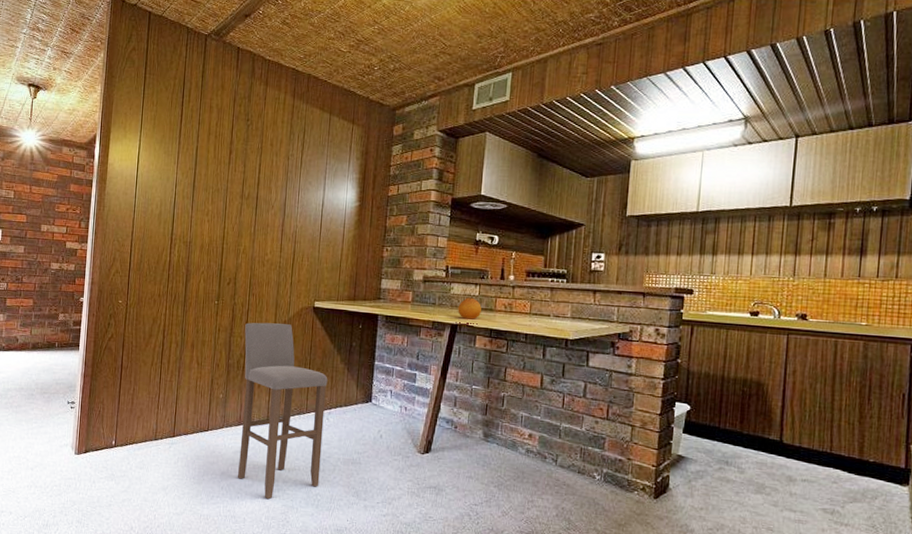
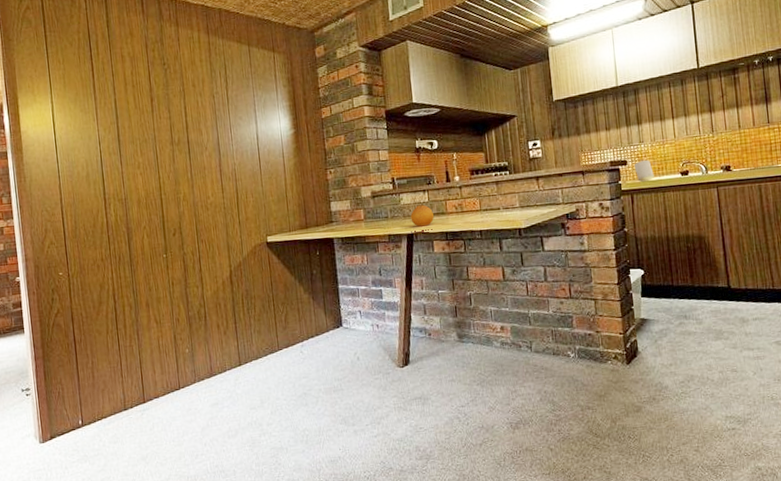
bar stool: present [237,322,328,500] -> none [199,264,305,446]
canister: none [697,292,727,315] -> present [632,159,660,182]

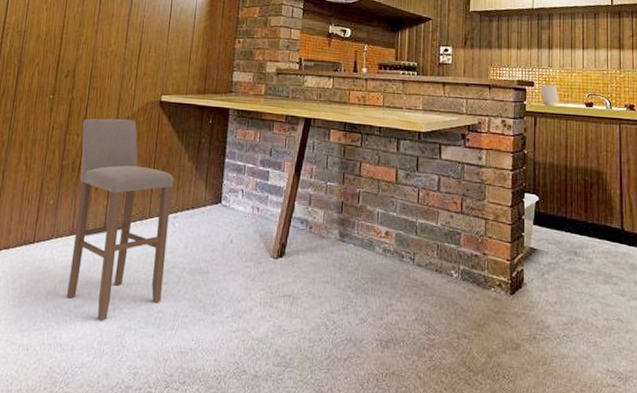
bar stool: none [199,264,305,446] -> present [66,118,174,321]
fruit: present [410,204,434,227] -> none [311,90,335,113]

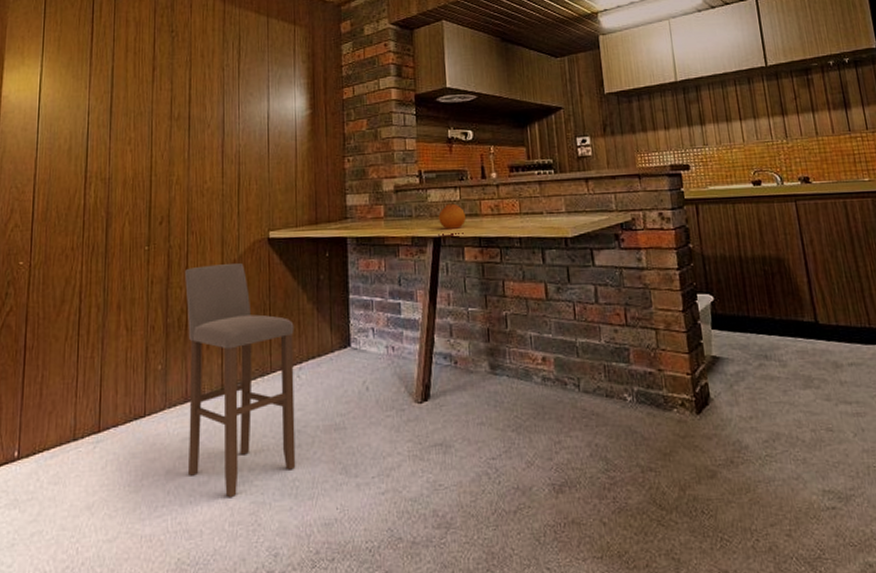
fruit: none [311,90,335,113] -> present [438,203,466,229]
canister: present [538,84,565,106] -> none [696,165,729,190]

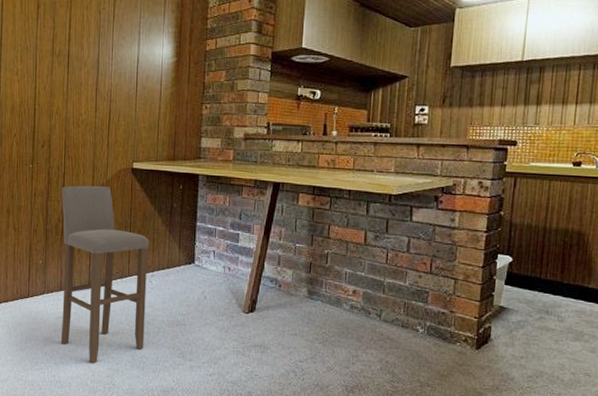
fruit: present [438,203,466,229] -> none [280,154,304,177]

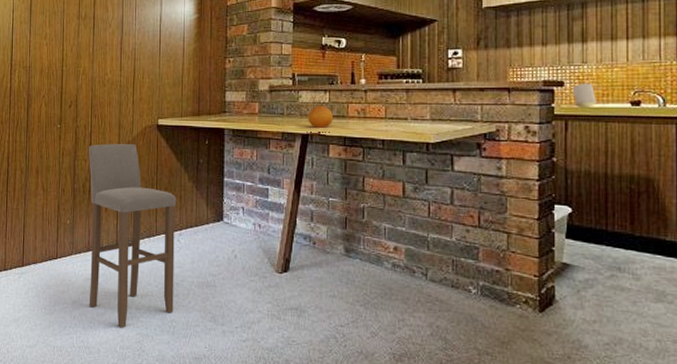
fruit: none [280,154,304,177] -> present [308,105,333,128]
canister: none [520,143,550,166] -> present [569,83,604,107]

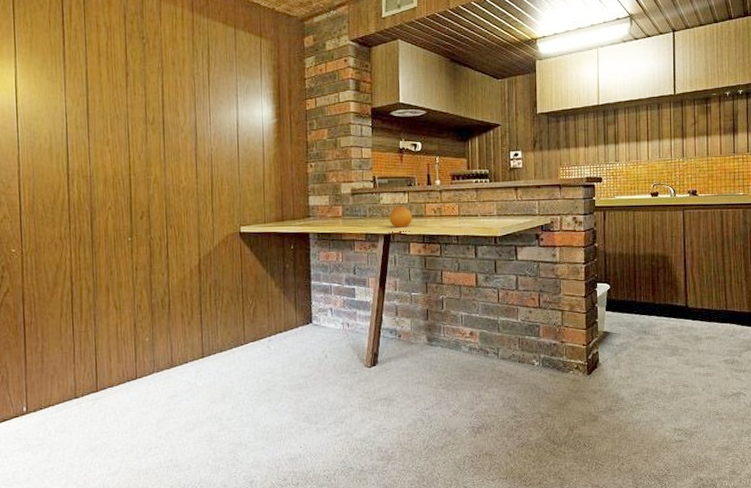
bar stool: present [89,144,176,328] -> none [166,254,267,441]
canister: present [569,83,604,107] -> none [606,178,632,199]

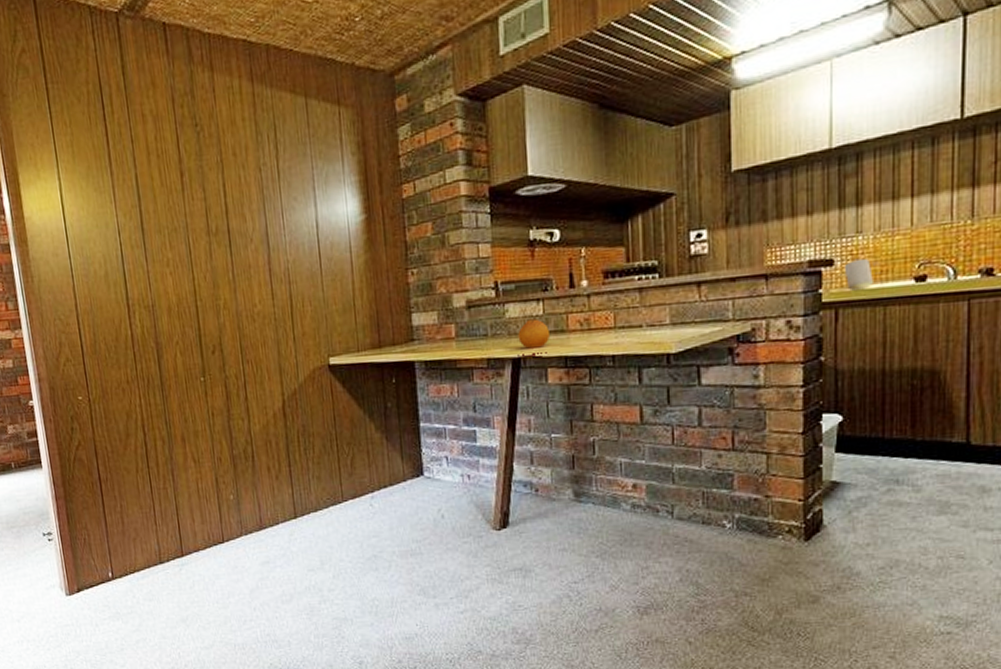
canister: none [606,178,632,199] -> present [840,258,882,291]

